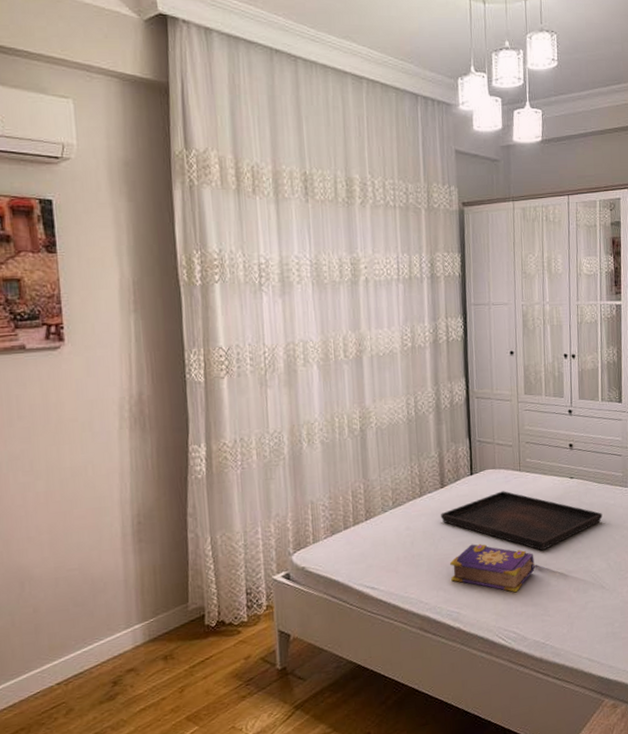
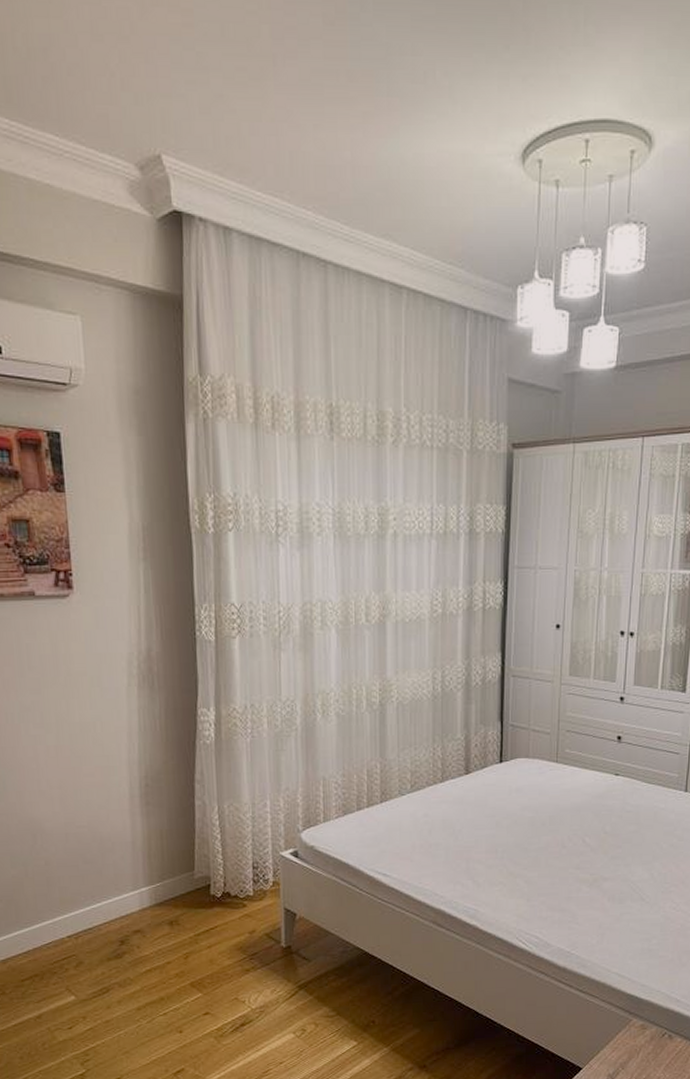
serving tray: present [441,491,603,551] -> none [464,783,650,853]
book: present [450,543,535,593] -> none [470,838,565,895]

